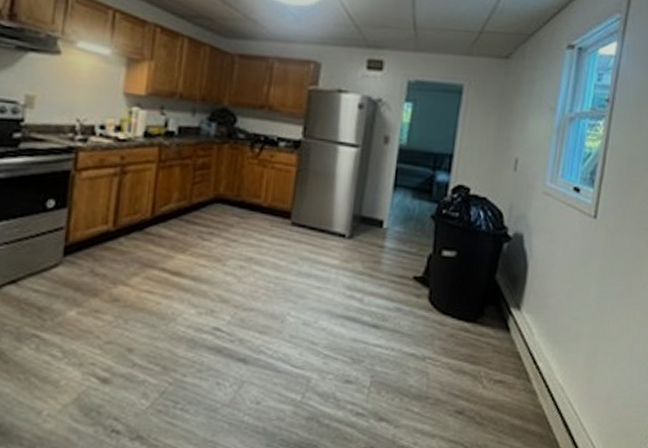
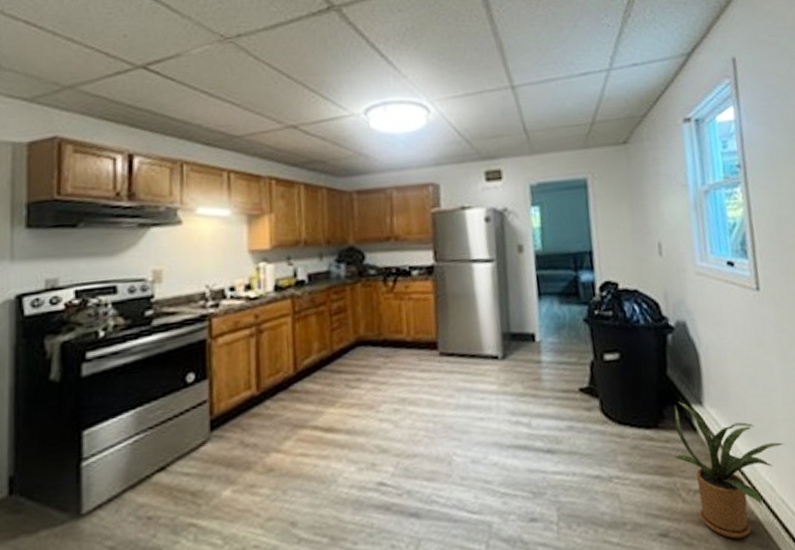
house plant: none [484,303,583,425] -> present [673,401,784,539]

